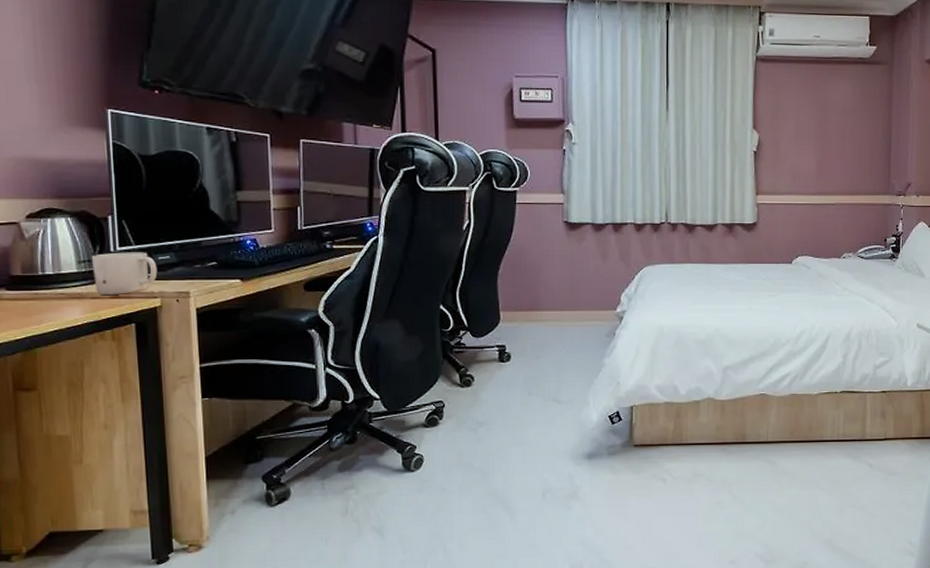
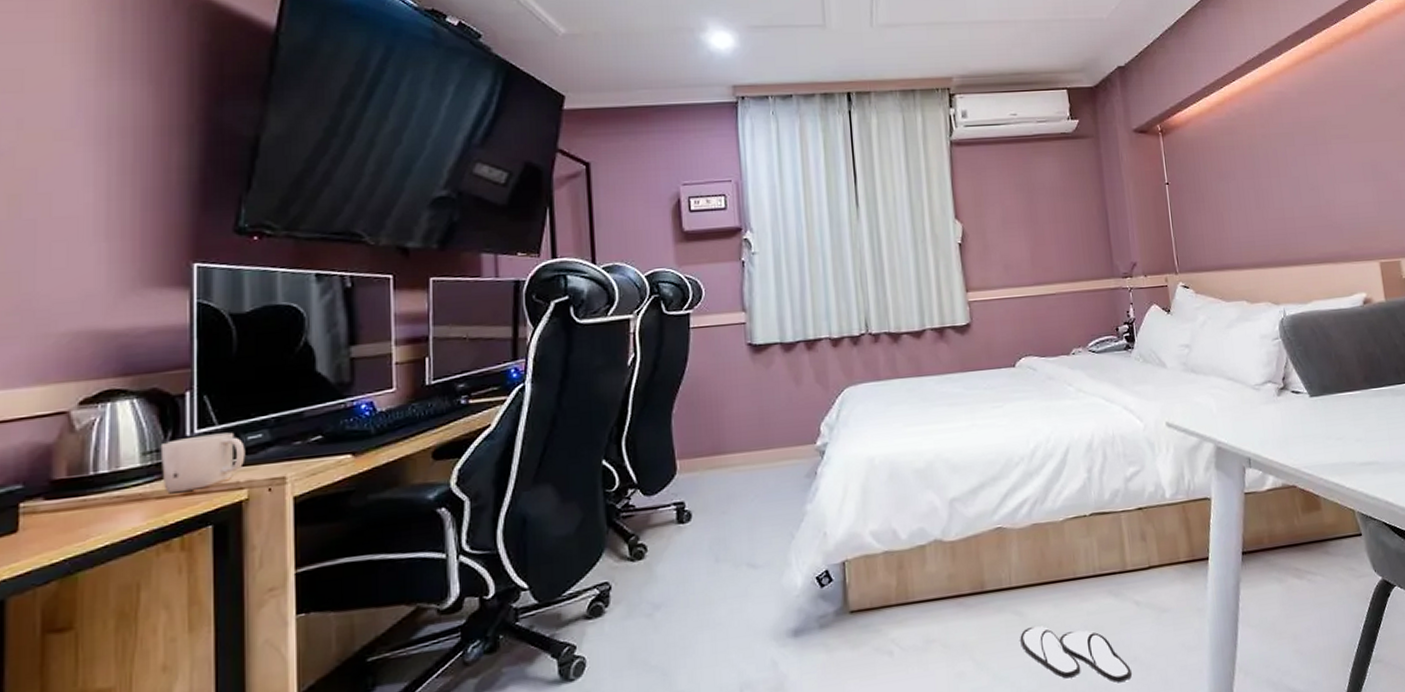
slippers: none [770,474,858,523] -> present [1020,626,1132,682]

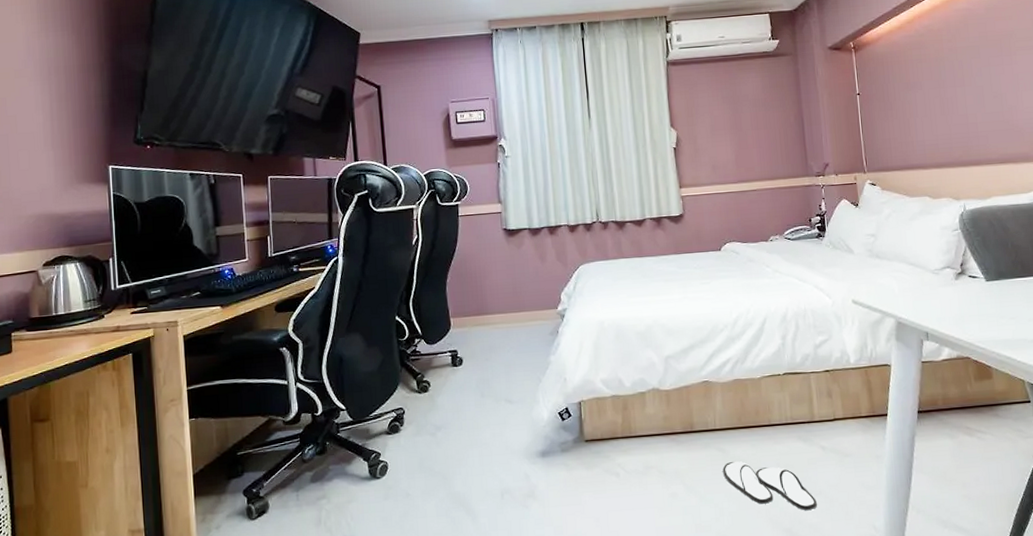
mug: present [160,432,246,493] -> none [95,288,151,330]

